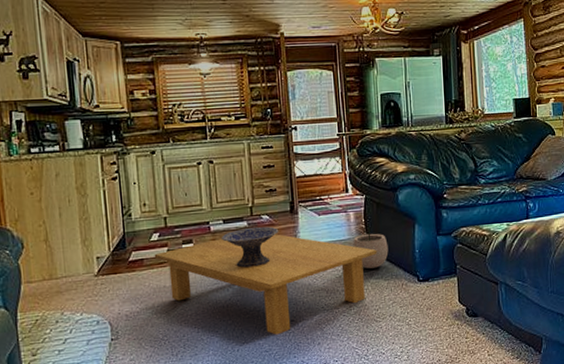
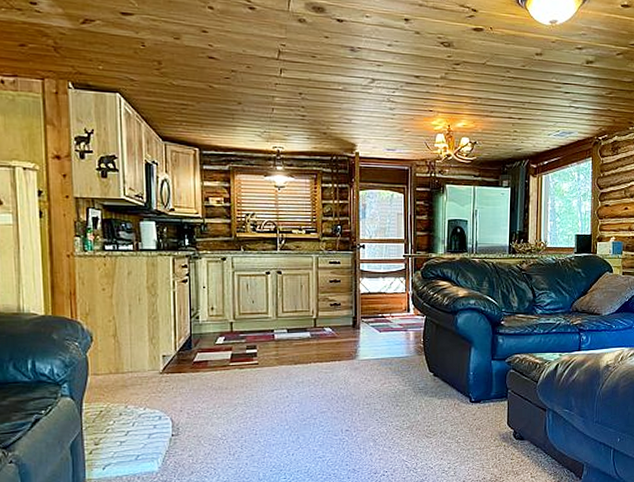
coffee table: present [154,234,377,335] -> none [218,346,433,443]
decorative bowl: present [222,226,279,268] -> none [285,339,340,376]
plant pot: present [353,223,389,269] -> none [410,343,444,386]

